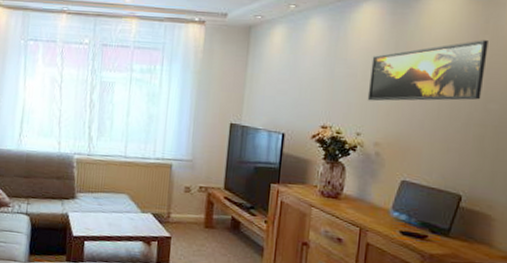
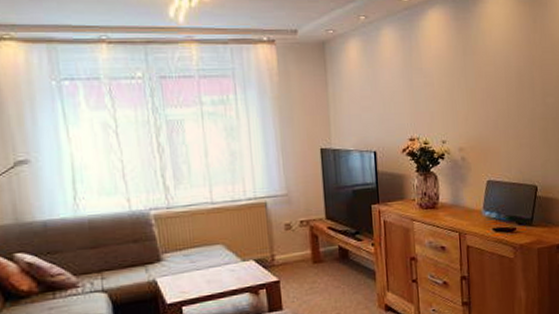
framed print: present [367,40,488,102] -> none [444,39,540,108]

